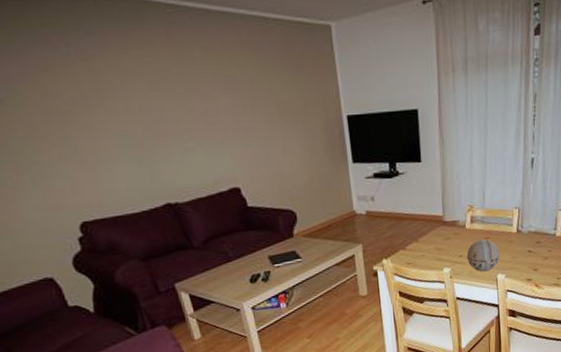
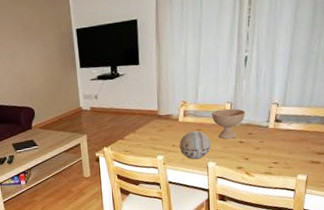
bowl: none [500,214,534,249] -> present [212,108,246,139]

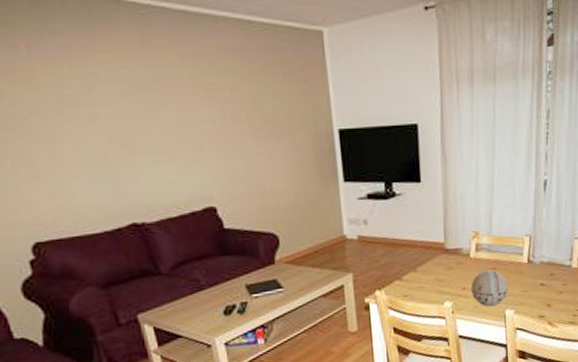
bowl: present [212,108,246,139] -> none [509,243,547,281]

